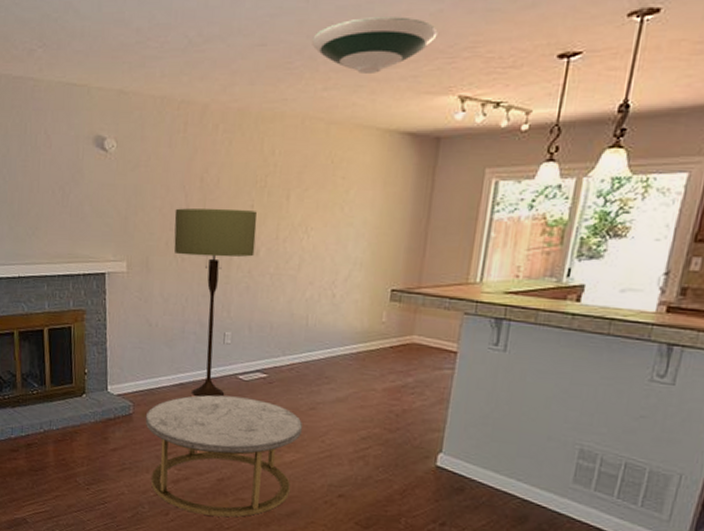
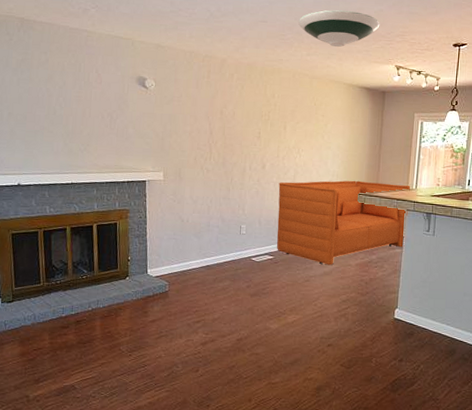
coffee table: present [145,395,303,517] -> none [178,273,301,369]
floor lamp: present [174,208,258,397] -> none [200,133,263,275]
sofa: none [272,270,472,389] -> present [276,180,410,266]

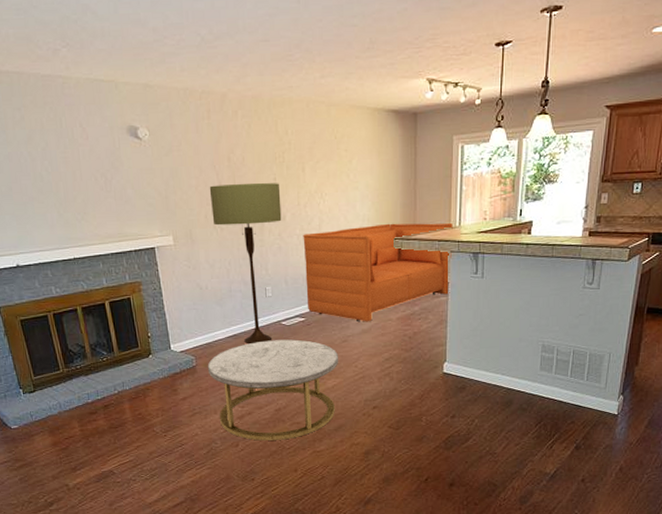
coffee table: none [178,273,301,369] -> present [207,339,339,441]
floor lamp: none [200,133,263,275] -> present [209,183,282,343]
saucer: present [298,10,380,47] -> none [307,14,405,63]

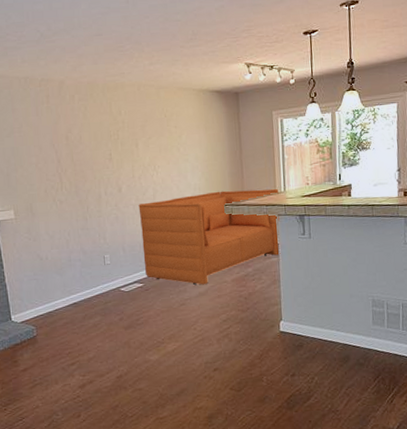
coffee table: present [207,339,339,441] -> none [48,305,178,410]
floor lamp: present [209,183,282,343] -> none [48,158,118,311]

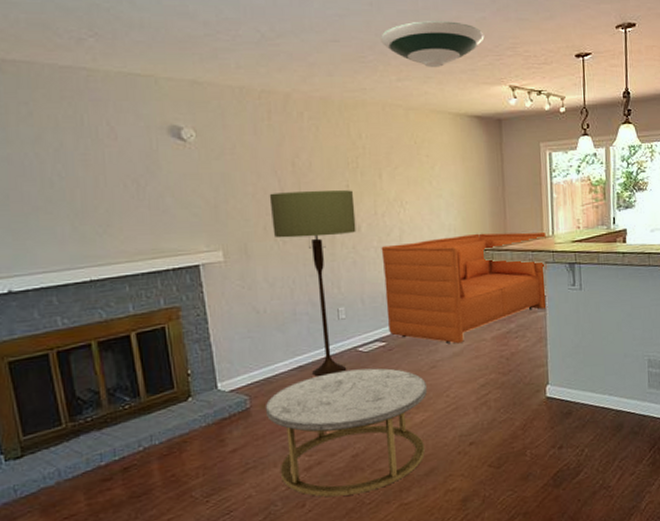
floor lamp: none [48,158,118,311] -> present [269,190,356,376]
coffee table: none [48,305,178,410] -> present [265,368,428,497]
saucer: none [136,11,223,52] -> present [381,21,485,67]

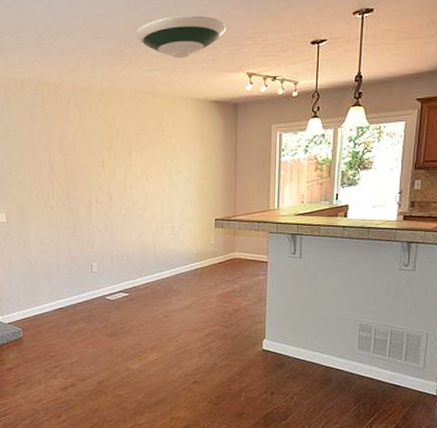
coffee table: present [265,368,428,497] -> none [33,314,161,412]
floor lamp: present [269,190,356,376] -> none [41,165,109,317]
sofa: present [381,232,548,344] -> none [128,205,272,299]

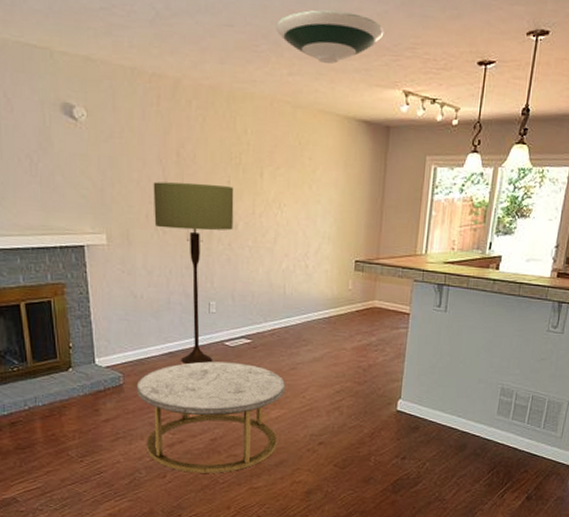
coffee table: none [33,314,161,412] -> present [136,361,286,473]
floor lamp: none [41,165,109,317] -> present [153,181,234,364]

